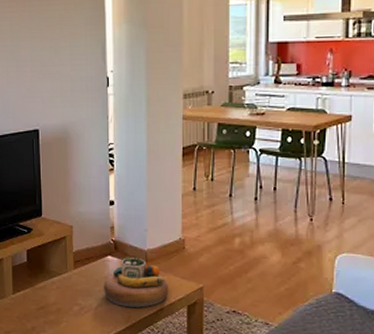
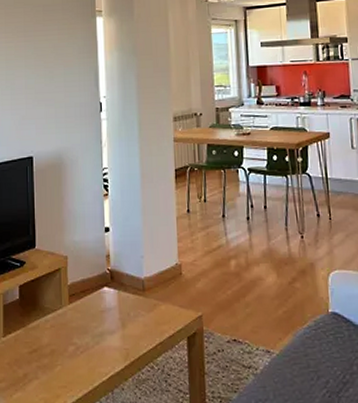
decorative bowl: present [104,255,169,308] -> none [100,285,168,343]

